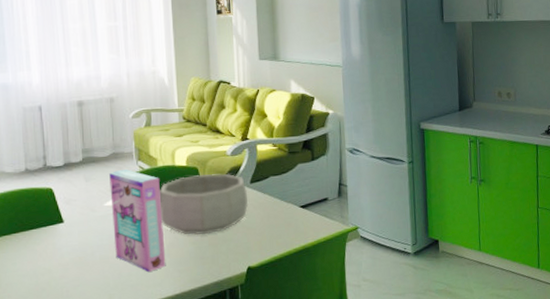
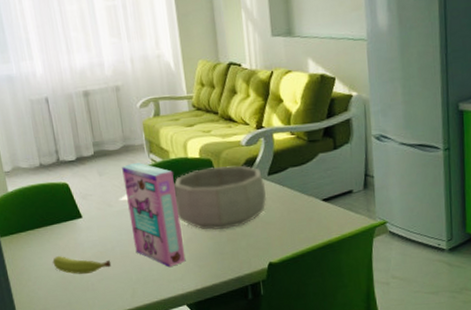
fruit: none [27,261,90,281] -> present [53,255,112,274]

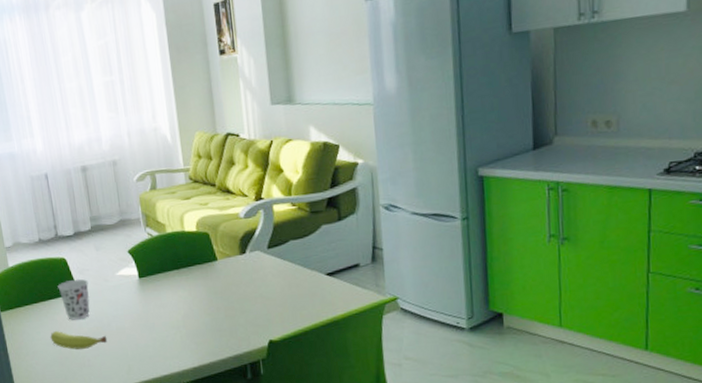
cup: none [60,204,94,245] -> present [57,279,90,320]
cereal box: present [122,163,186,267] -> none [118,237,183,343]
decorative bowl: present [173,165,267,230] -> none [170,238,267,306]

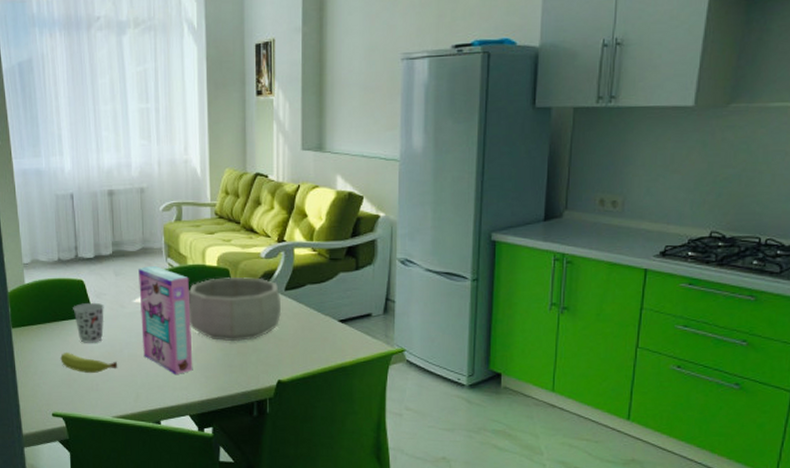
cereal box: none [118,237,183,343] -> present [138,266,193,374]
decorative bowl: none [170,238,267,306] -> present [188,277,282,342]

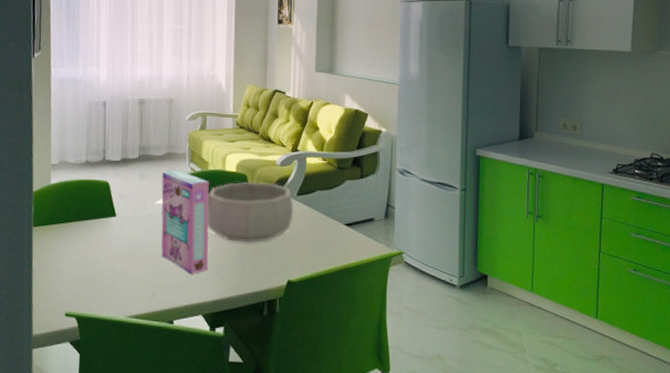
fruit: present [60,352,118,373] -> none [79,251,136,272]
cup: present [73,302,105,343] -> none [96,203,127,243]

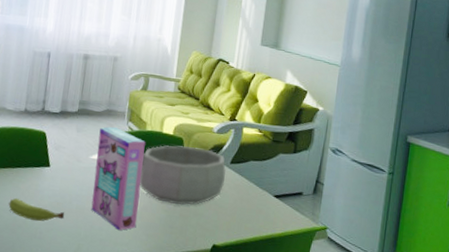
fruit: none [79,251,136,272] -> present [8,197,65,221]

